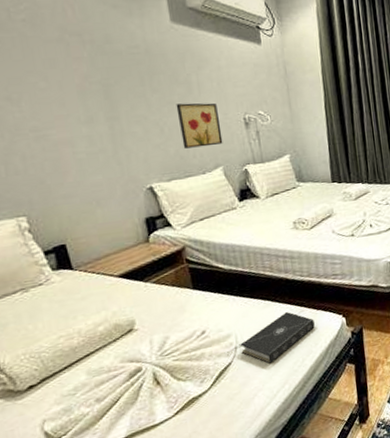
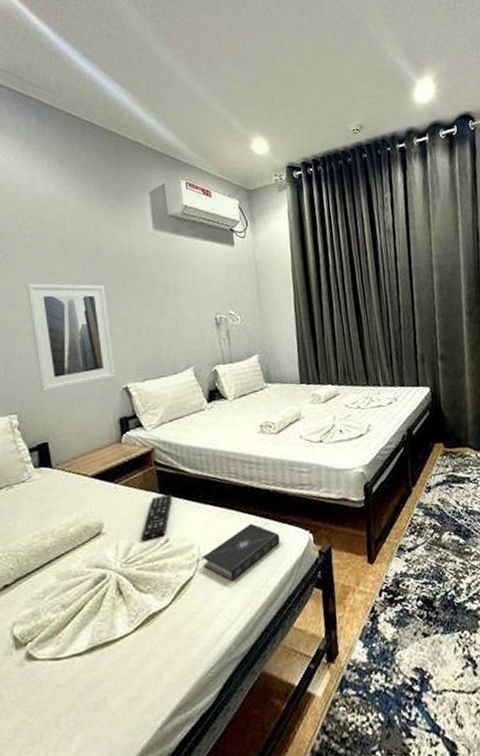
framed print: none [22,75,138,193] -> present [26,283,116,392]
wall art: present [176,103,223,149] -> none [153,304,195,349]
remote control: none [176,288,207,334] -> present [141,493,172,541]

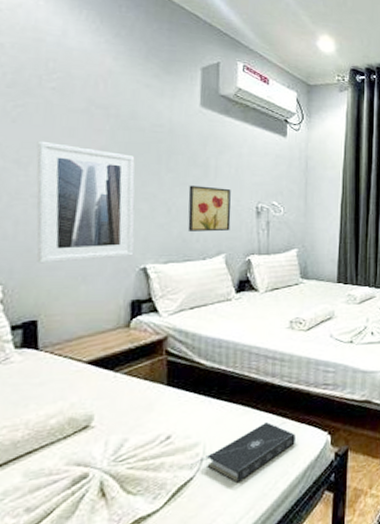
remote control: present [141,493,172,541] -> none [137,386,181,437]
wall art: none [153,304,195,349] -> present [187,185,231,232]

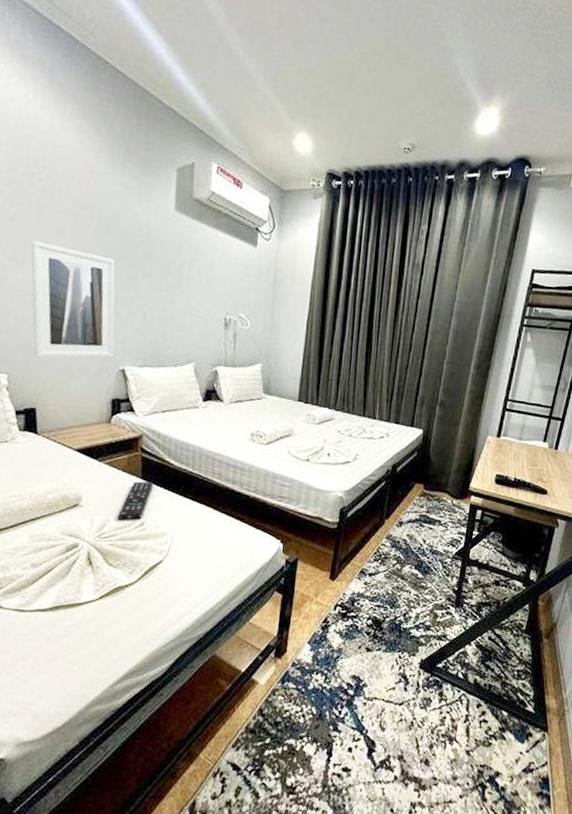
remote control: none [137,386,181,437] -> present [117,481,153,520]
wall art: present [187,185,231,232] -> none [161,292,201,340]
book: present [207,422,295,482] -> none [174,524,251,571]

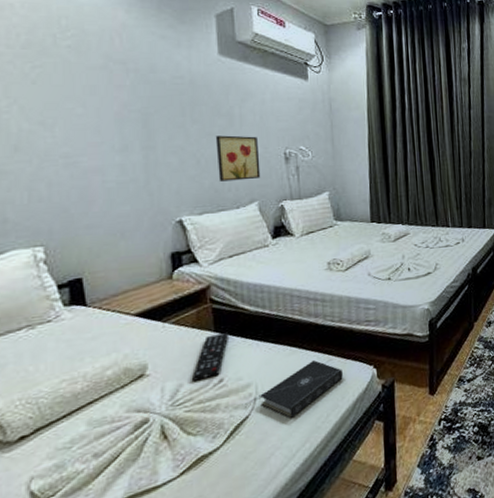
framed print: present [30,240,115,358] -> none [60,100,169,223]
wall art: none [161,292,201,340] -> present [215,135,261,182]
book: none [174,524,251,571] -> present [260,360,343,418]

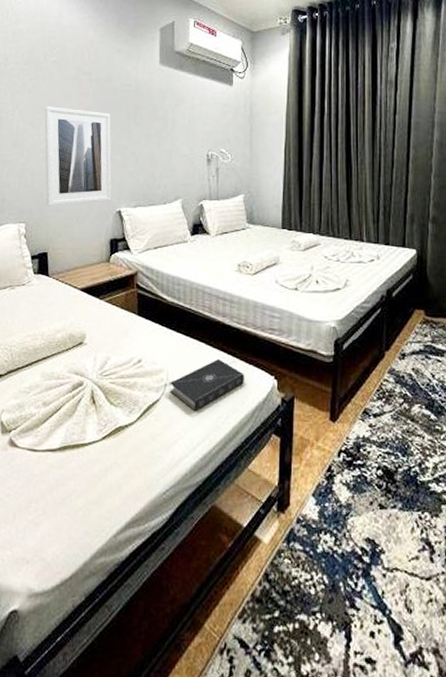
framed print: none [60,100,169,223] -> present [44,106,112,206]
remote control: present [191,331,228,381] -> none [117,317,148,357]
wall art: present [215,135,261,182] -> none [151,137,186,179]

